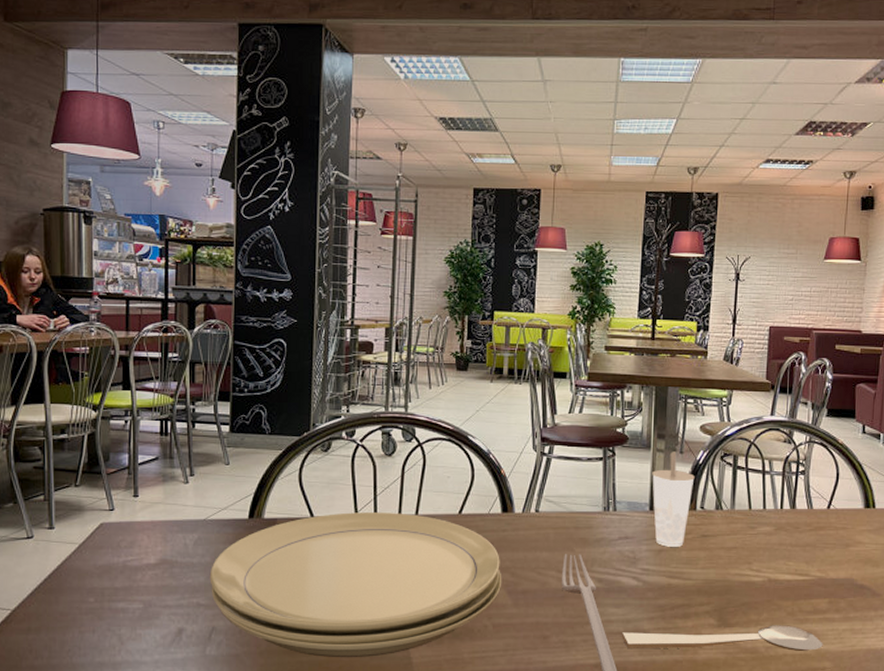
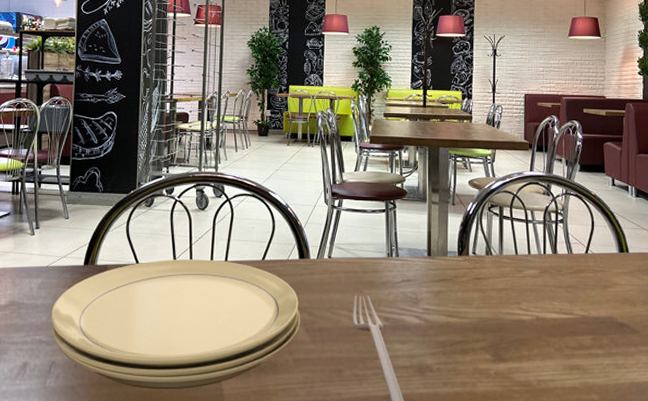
spoon: present [622,625,823,651] -> none [408,360,590,384]
cup: present [652,451,695,547] -> none [429,204,466,289]

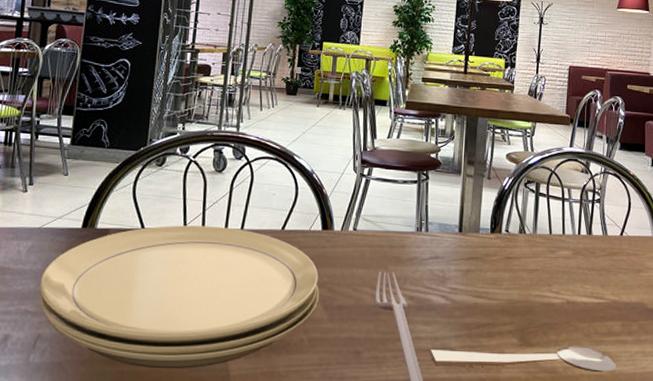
spoon: none [408,360,590,384] -> present [430,346,617,372]

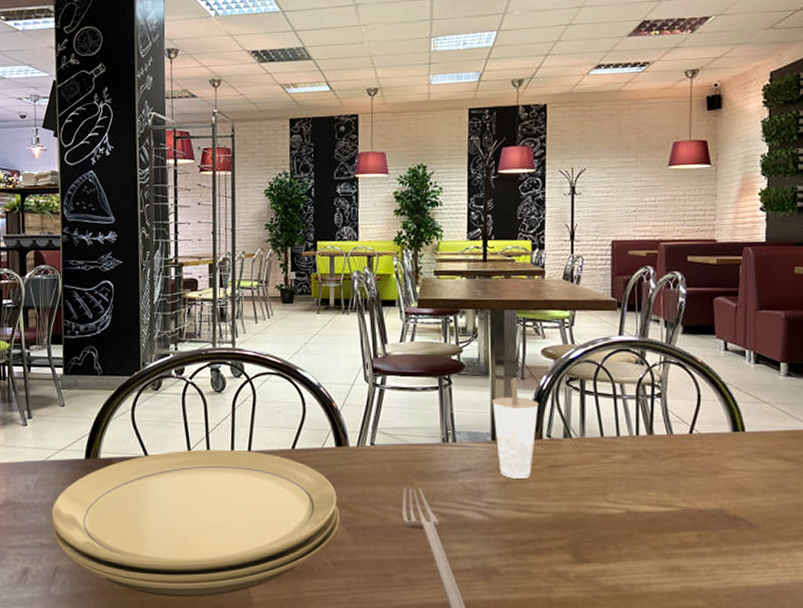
spoon: present [430,346,617,372] -> none [470,560,694,588]
cup: none [462,177,501,268] -> present [492,378,539,479]

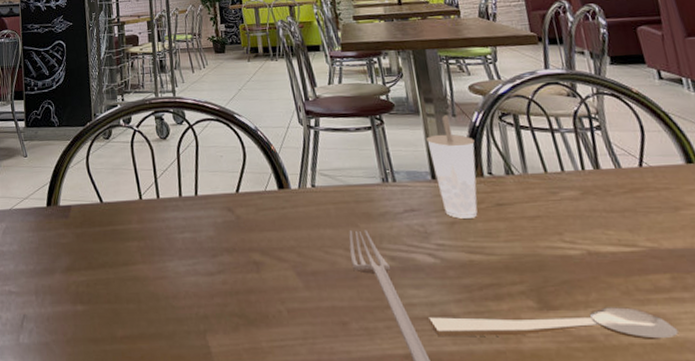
plate: present [51,449,340,597] -> none [17,194,290,347]
spoon: none [470,560,694,588] -> present [429,307,679,339]

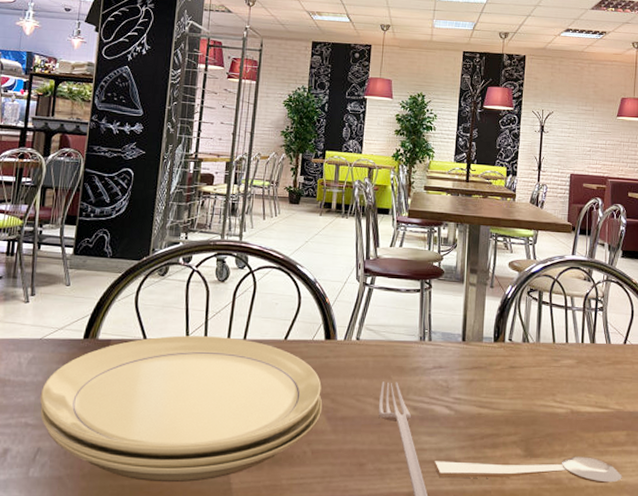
plate: none [17,194,290,347] -> present [40,335,323,483]
cup: present [426,115,478,219] -> none [465,286,504,377]

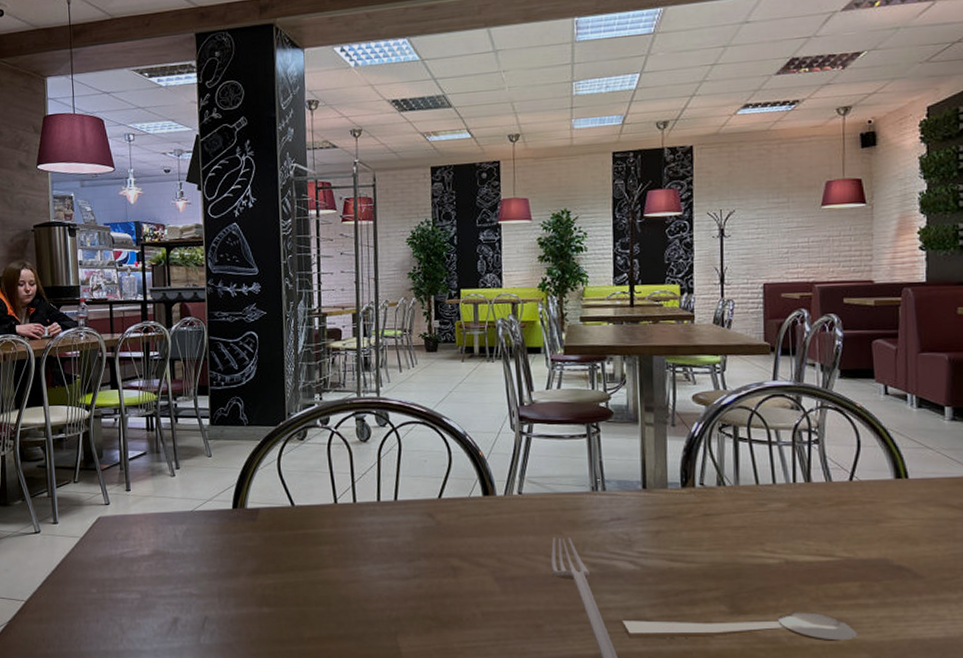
plate: present [40,335,323,483] -> none [199,499,489,648]

